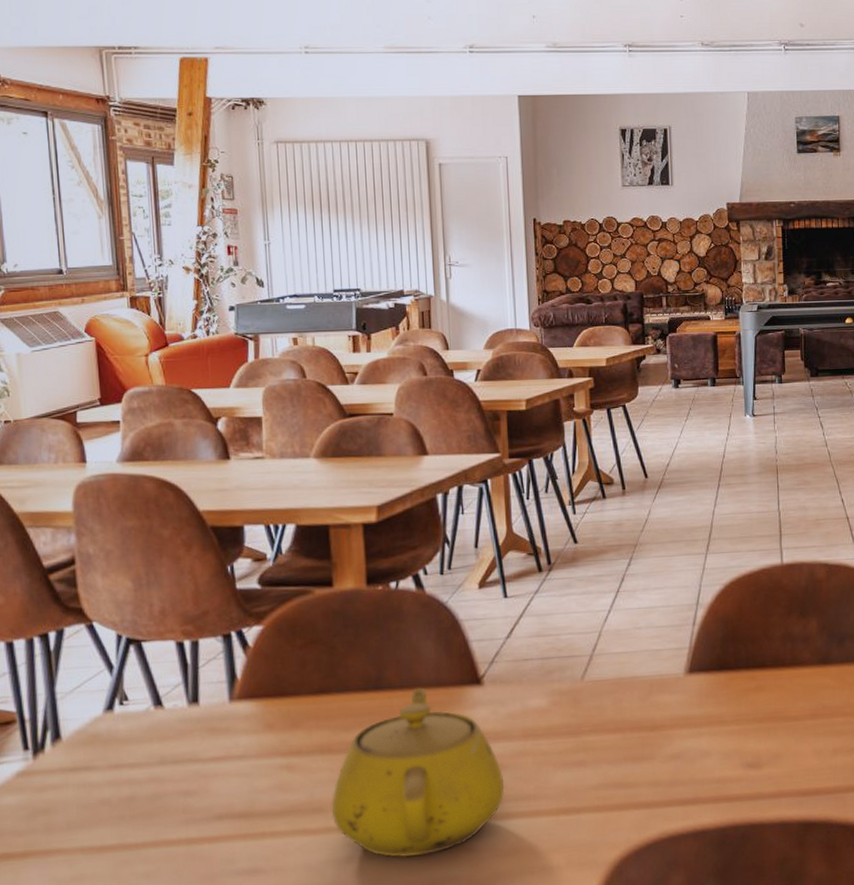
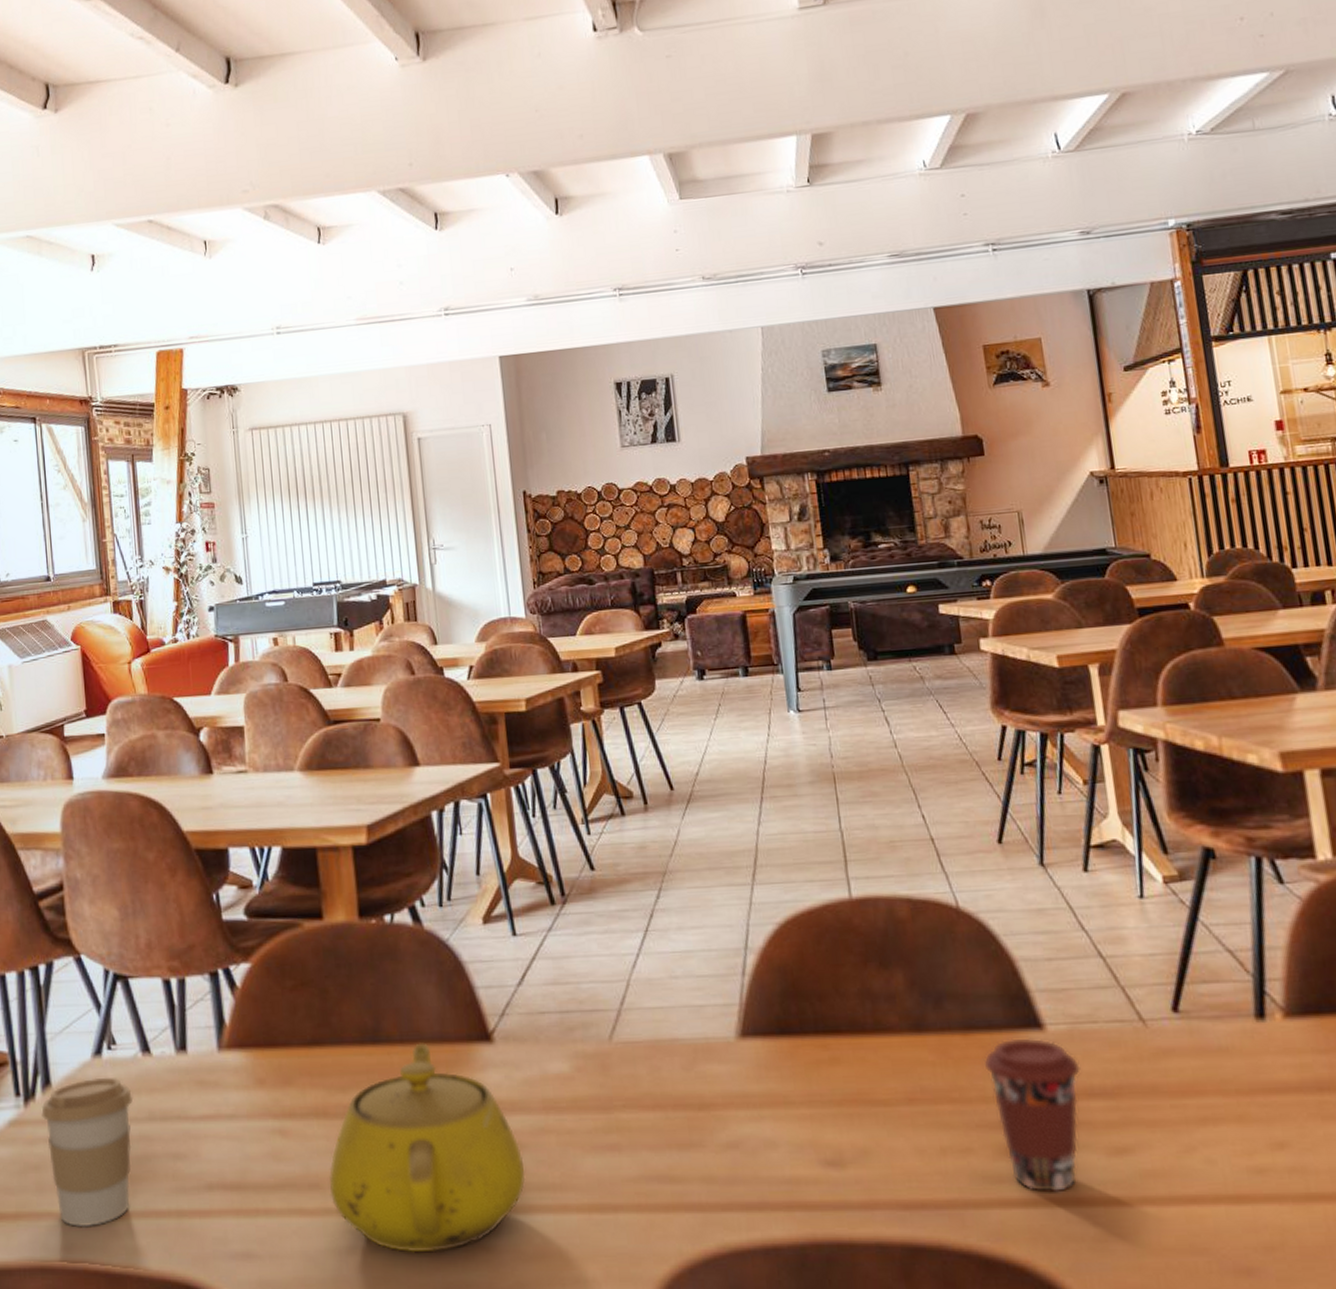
coffee cup: none [51,729,145,860] -> present [41,1078,134,1228]

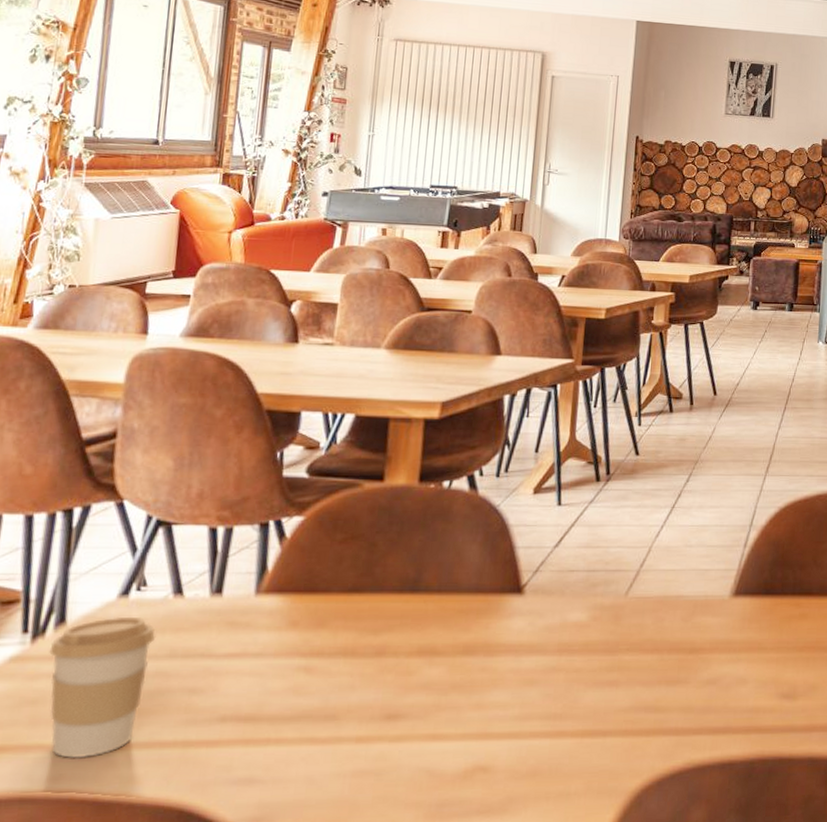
teapot: present [329,1043,526,1253] -> none [344,593,532,775]

